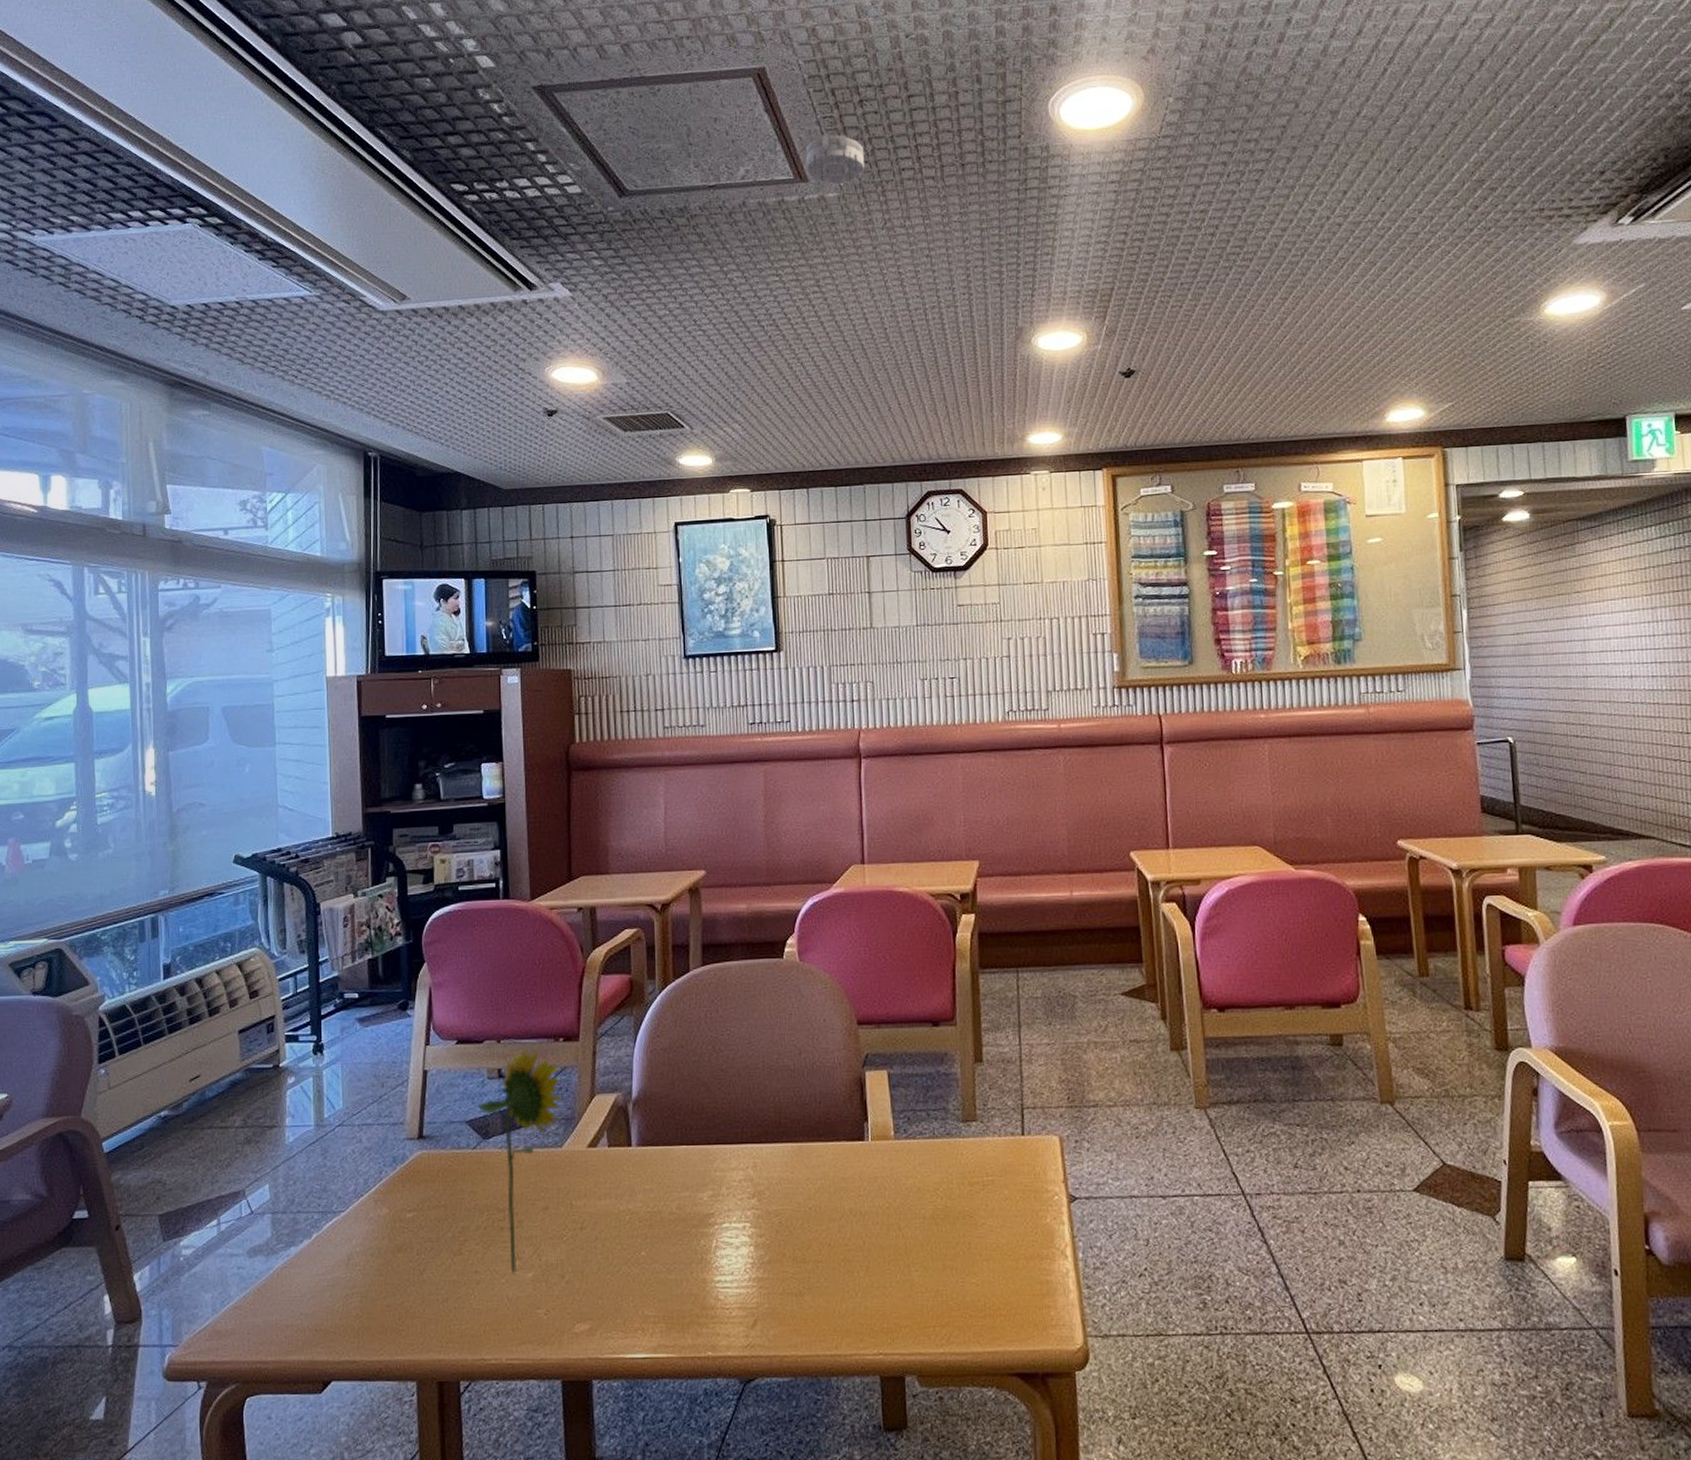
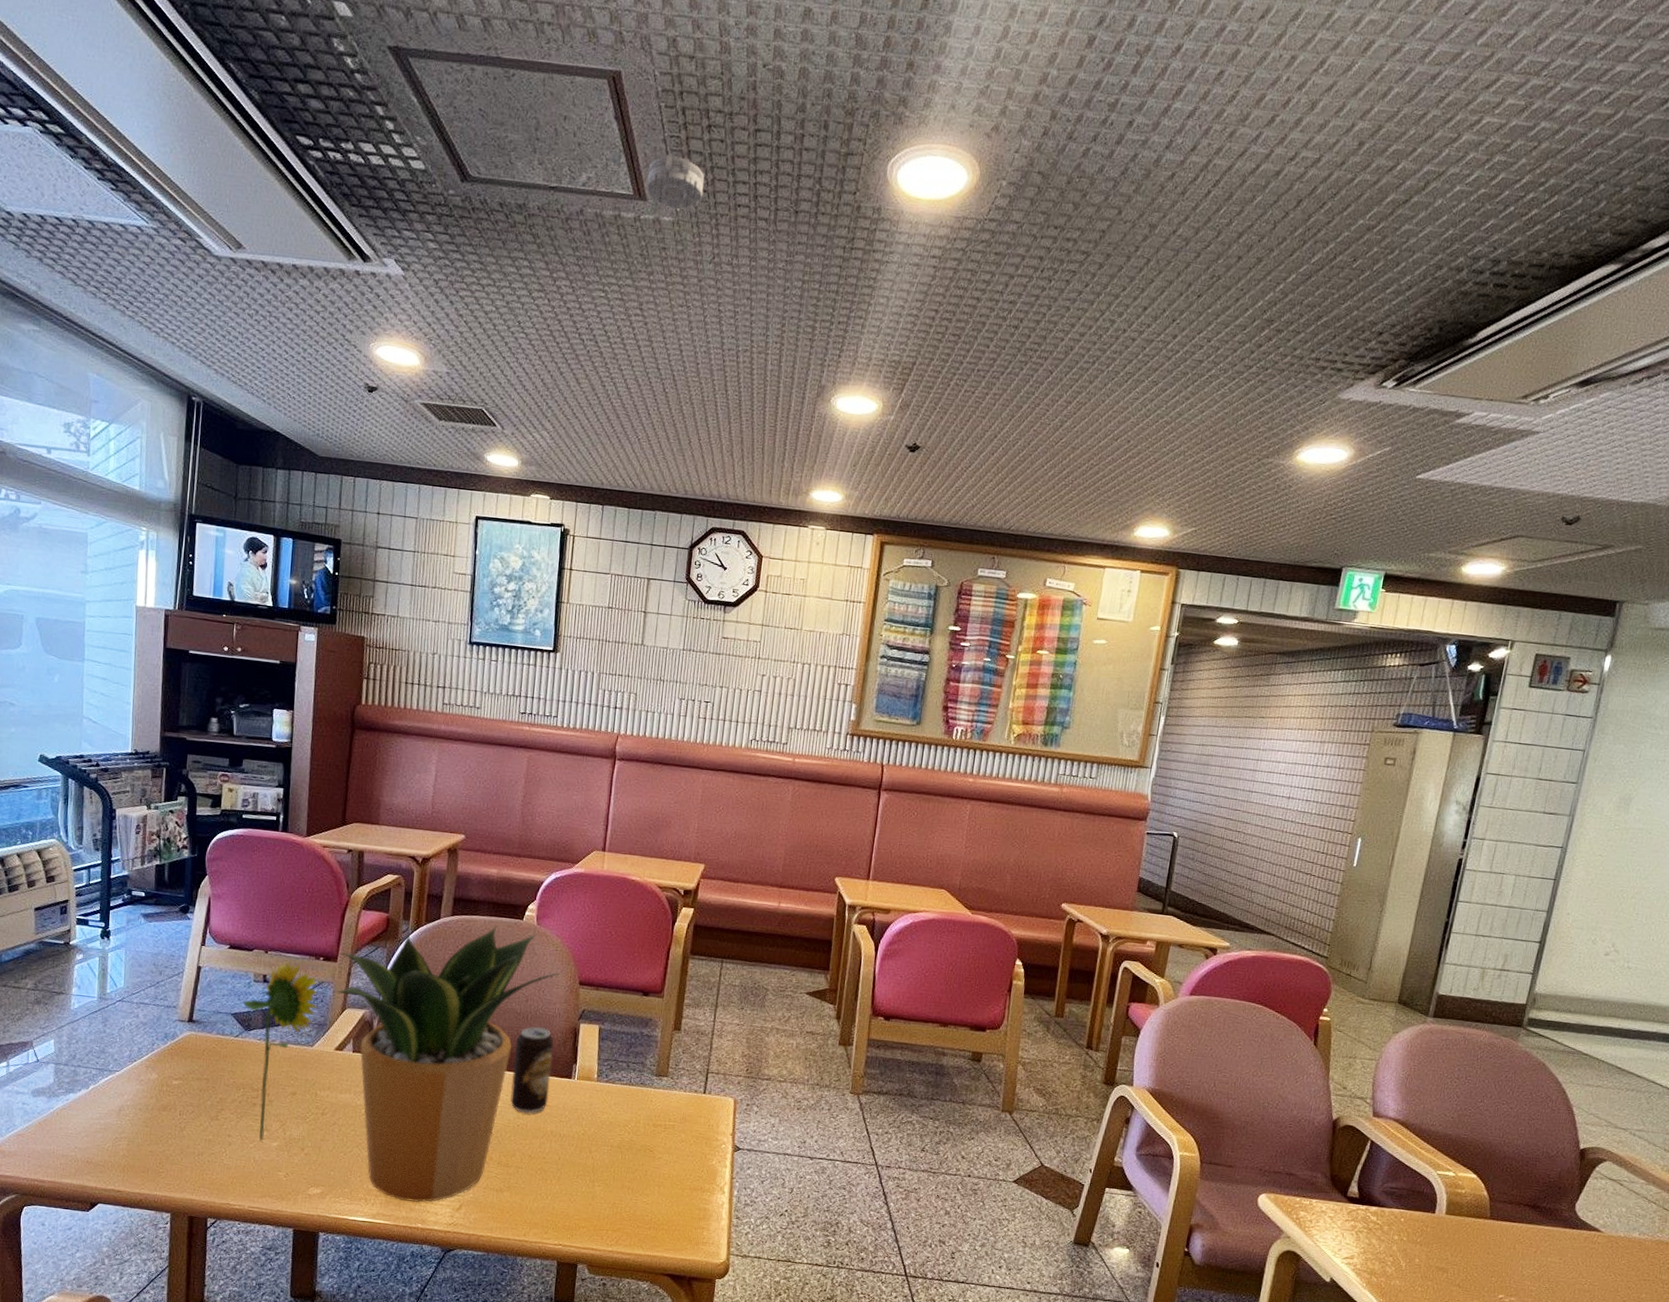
potted plant: none [582,970,834,1325] -> present [336,926,560,1203]
beverage can: none [794,1082,841,1192] -> present [510,1026,554,1114]

